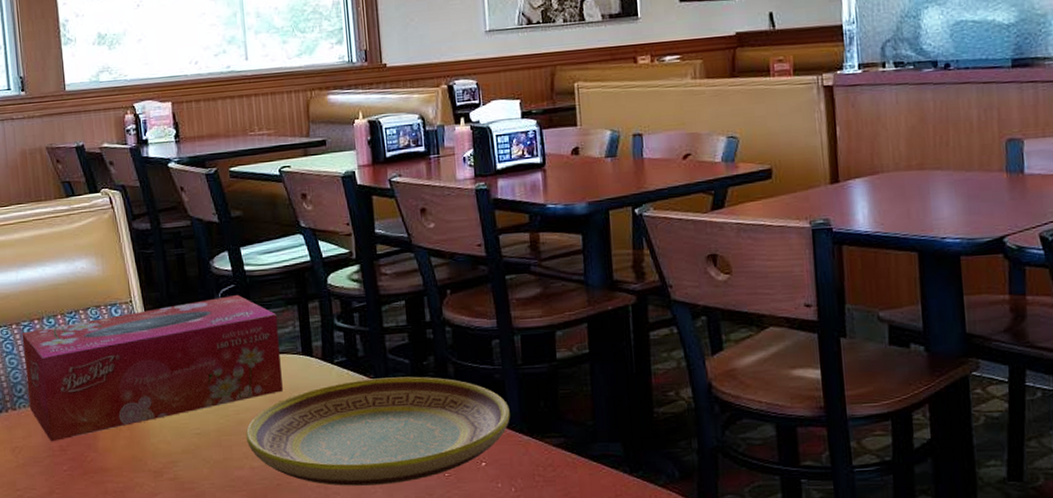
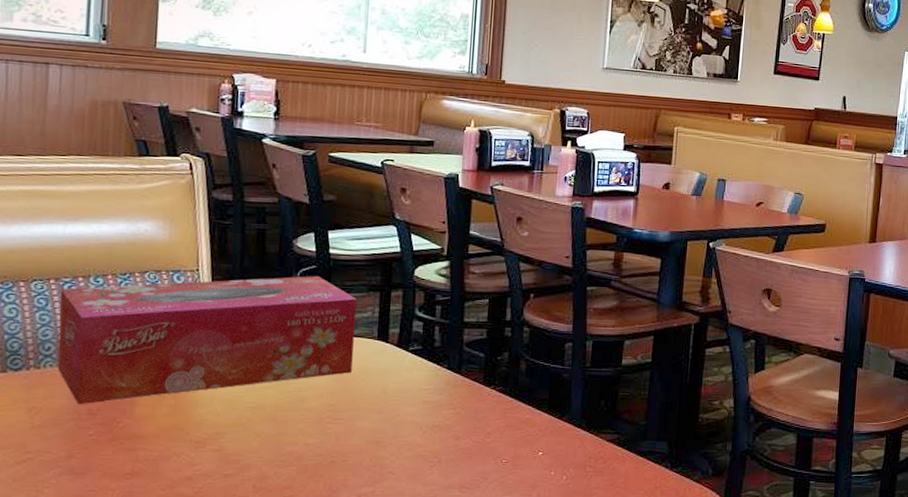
plate: present [246,376,510,486] -> none [305,368,572,467]

